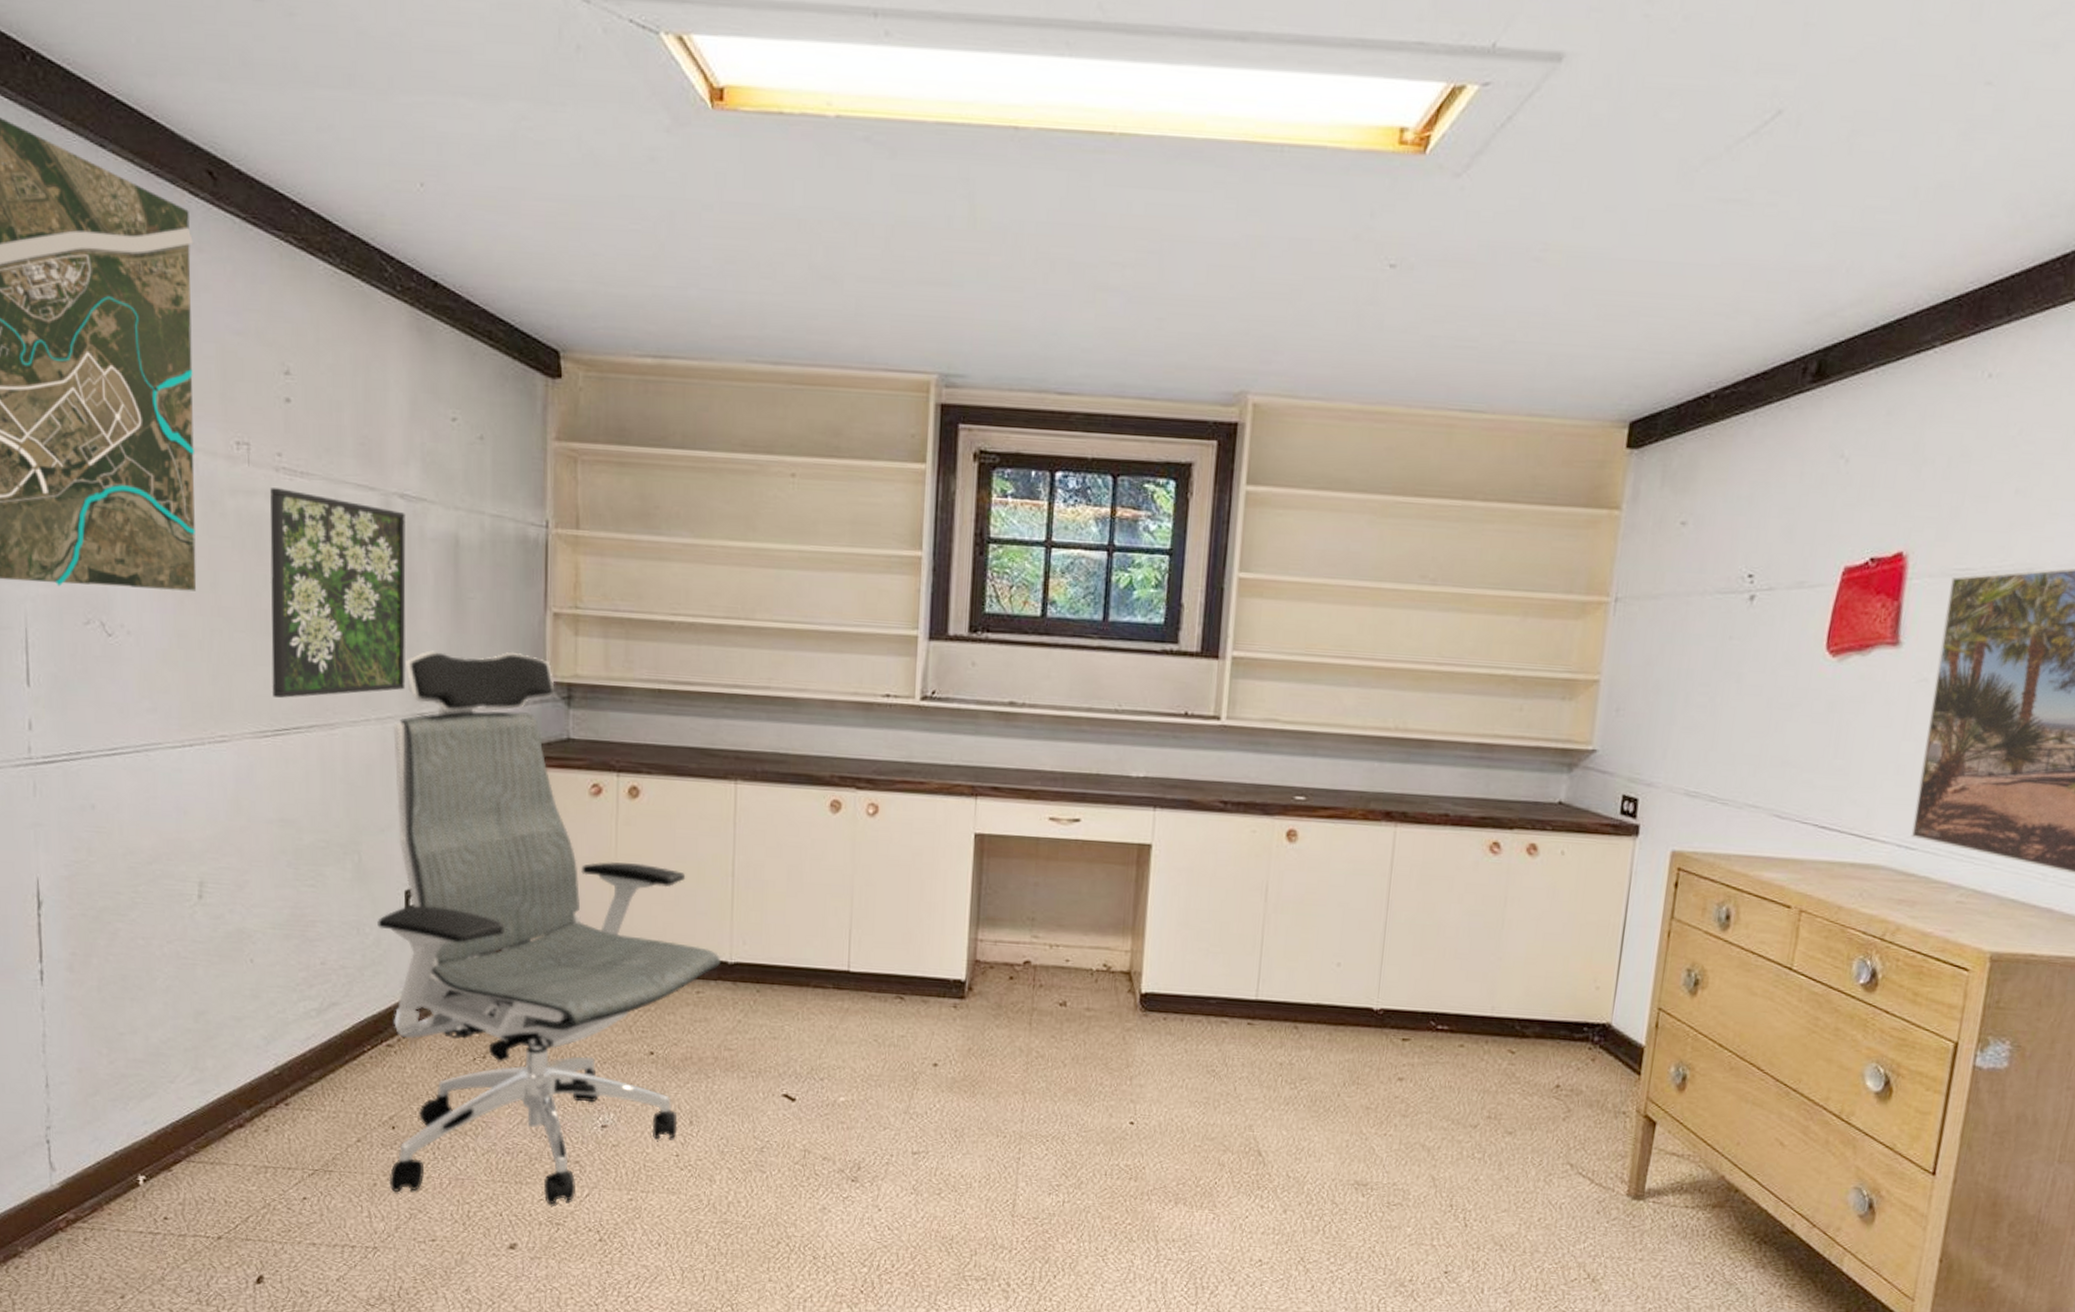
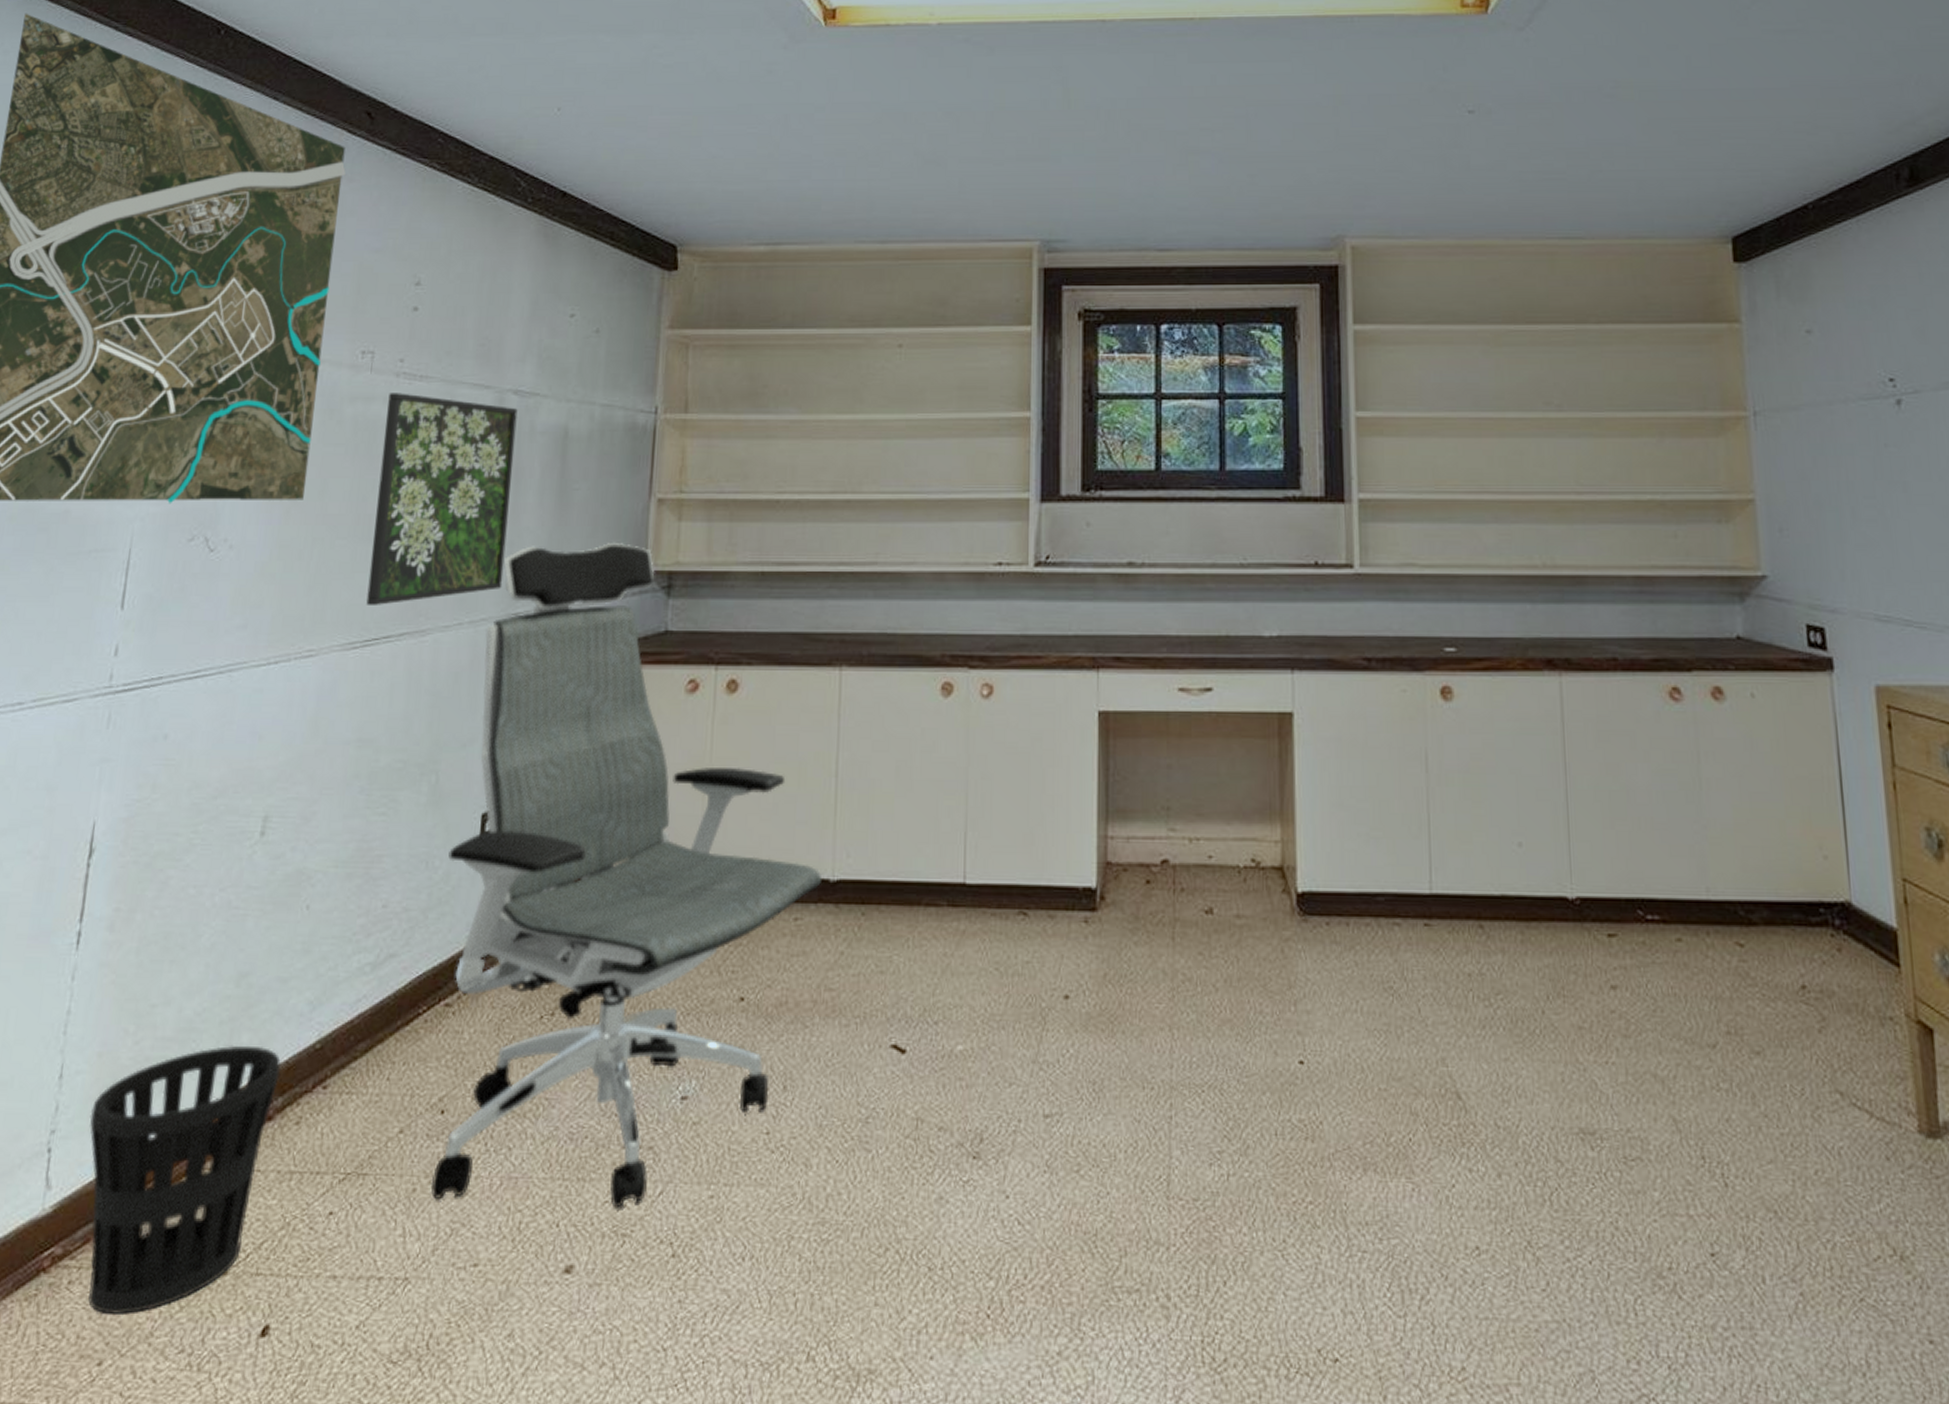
wastebasket: none [79,1068,246,1264] -> present [88,1045,281,1315]

